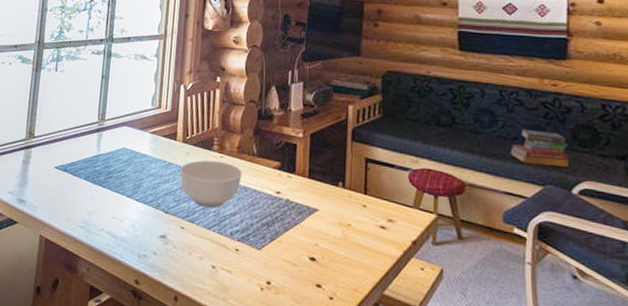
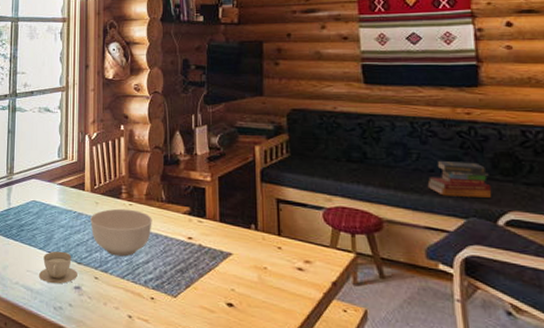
teacup: none [124,199,164,233] -> present [38,251,78,284]

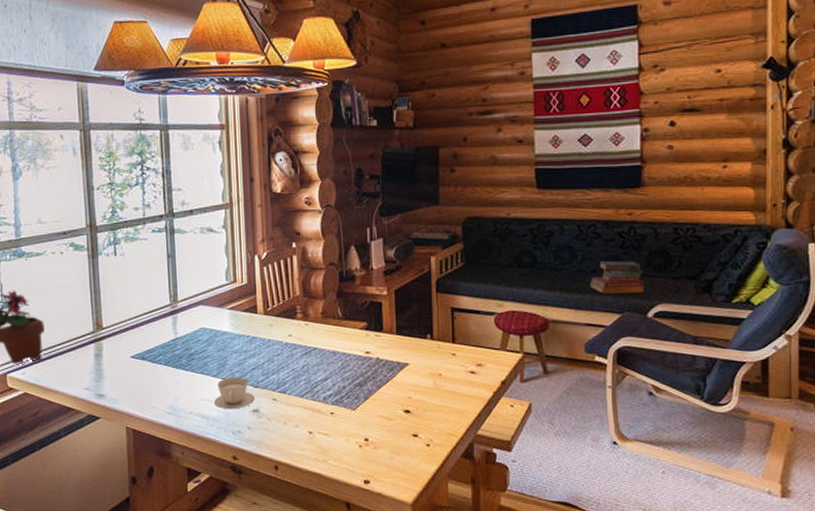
bowl: present [90,208,152,257] -> none [265,329,329,377]

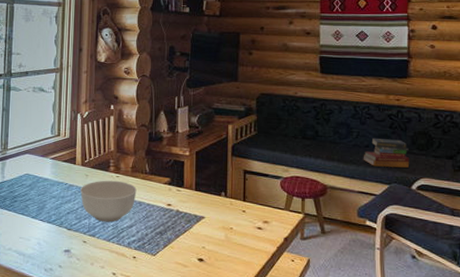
teacup: present [213,376,255,410] -> none [30,219,67,249]
bowl: none [265,329,329,377] -> present [80,180,137,223]

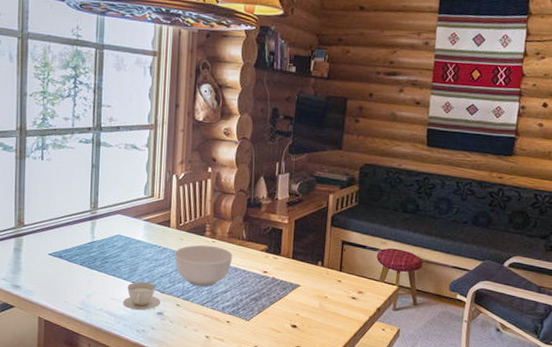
teacup: none [30,219,67,249] -> present [122,281,161,311]
books: present [363,137,410,168] -> none [460,214,505,245]

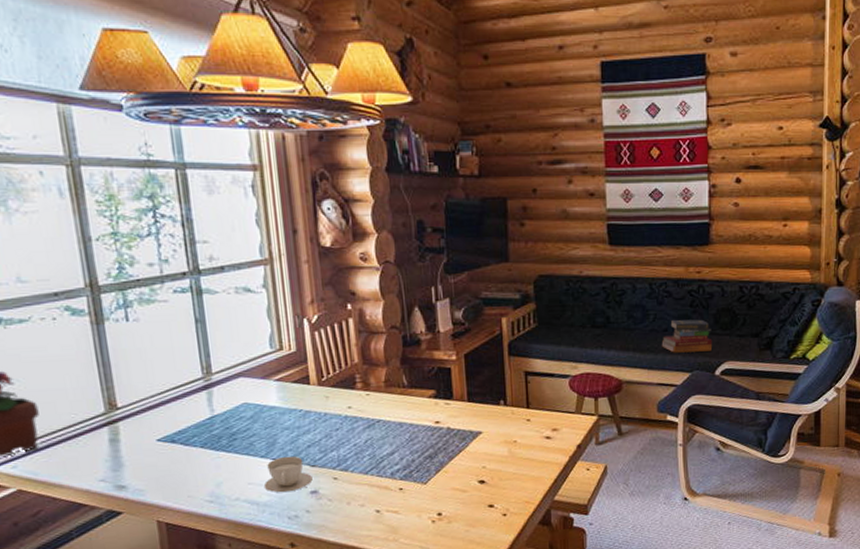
bowl: present [174,244,233,287] -> none [321,399,395,452]
books: none [460,214,505,245] -> present [661,319,713,353]

